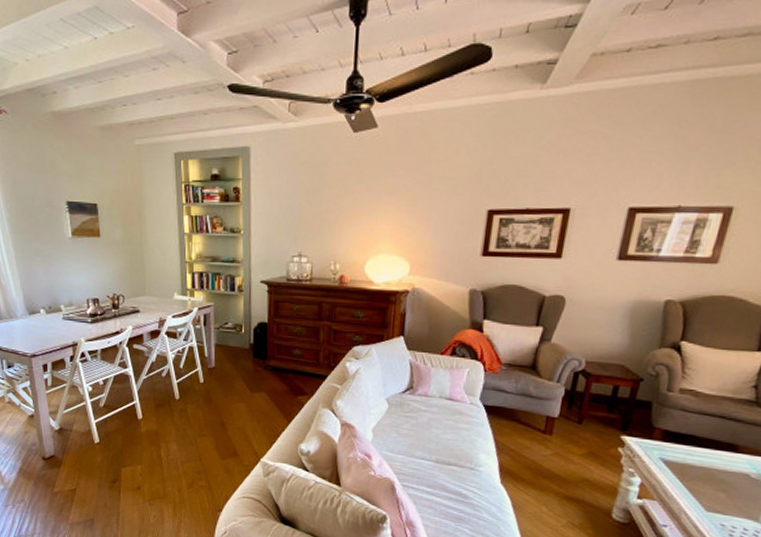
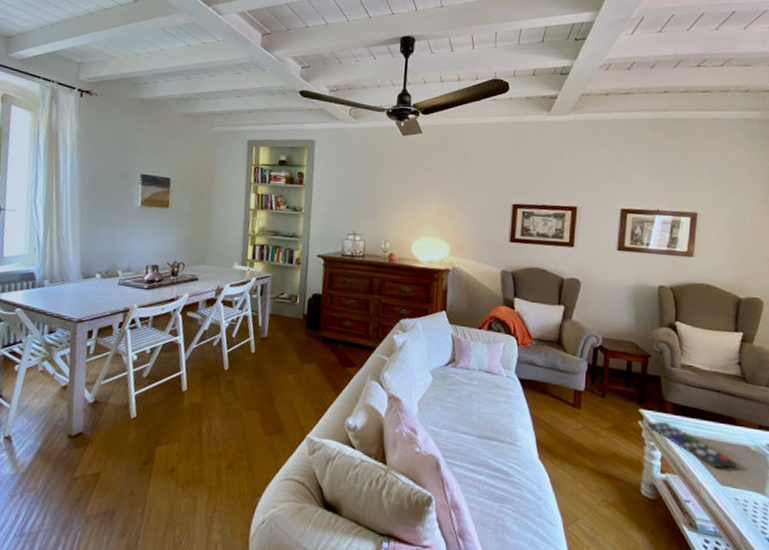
remote control: none [628,448,730,496] -> present [647,421,736,469]

